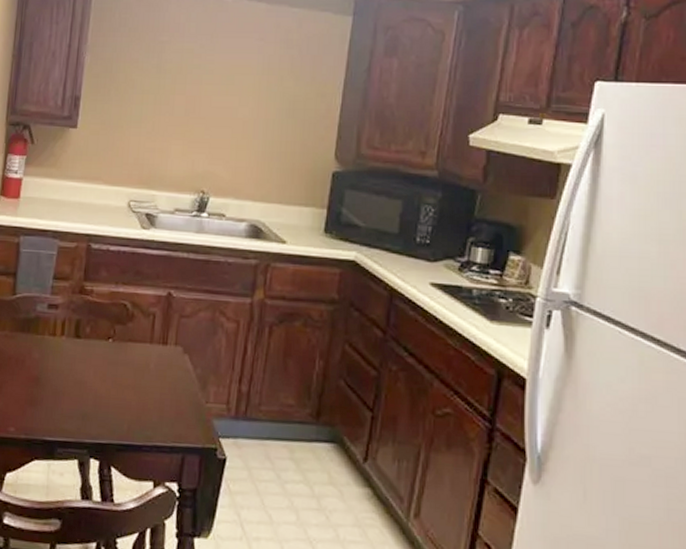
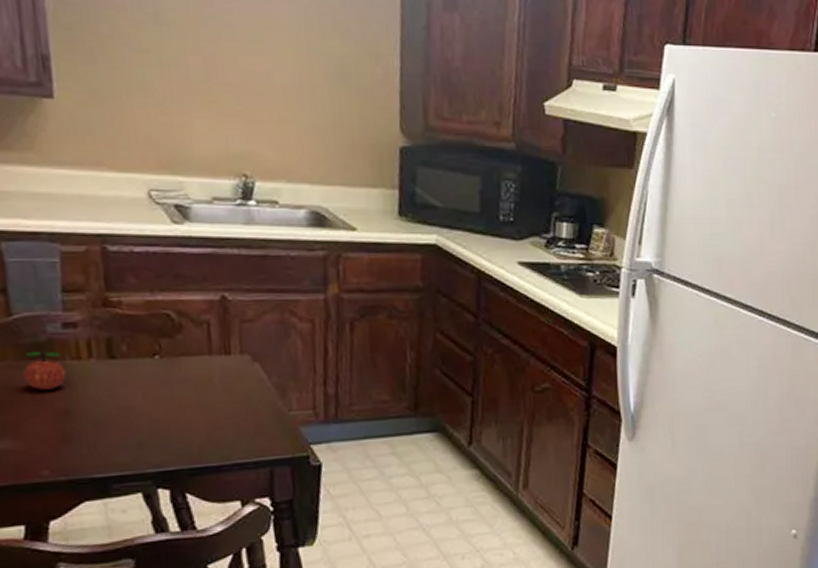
apple: none [13,325,43,359] -> present [22,350,66,390]

